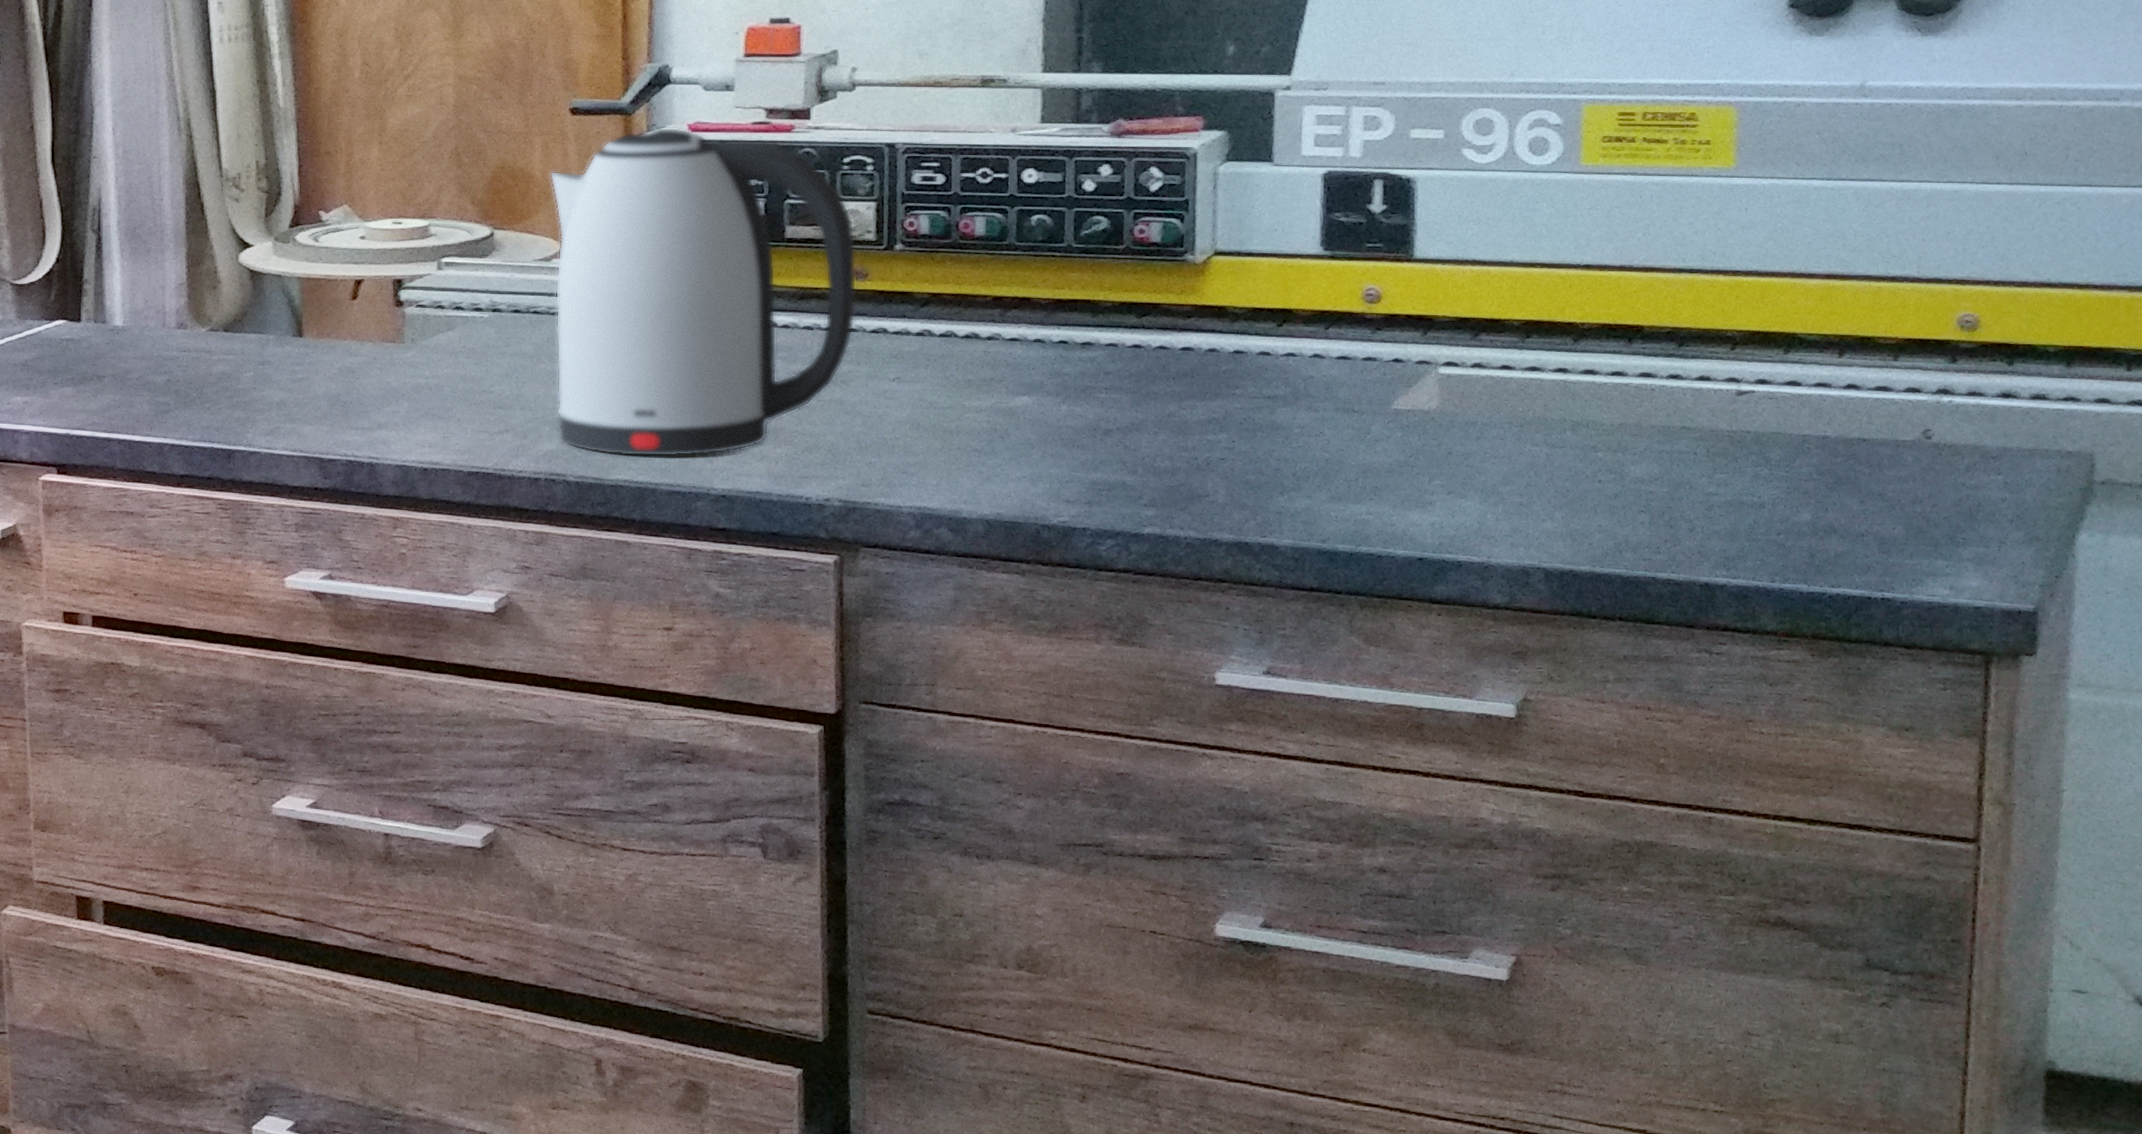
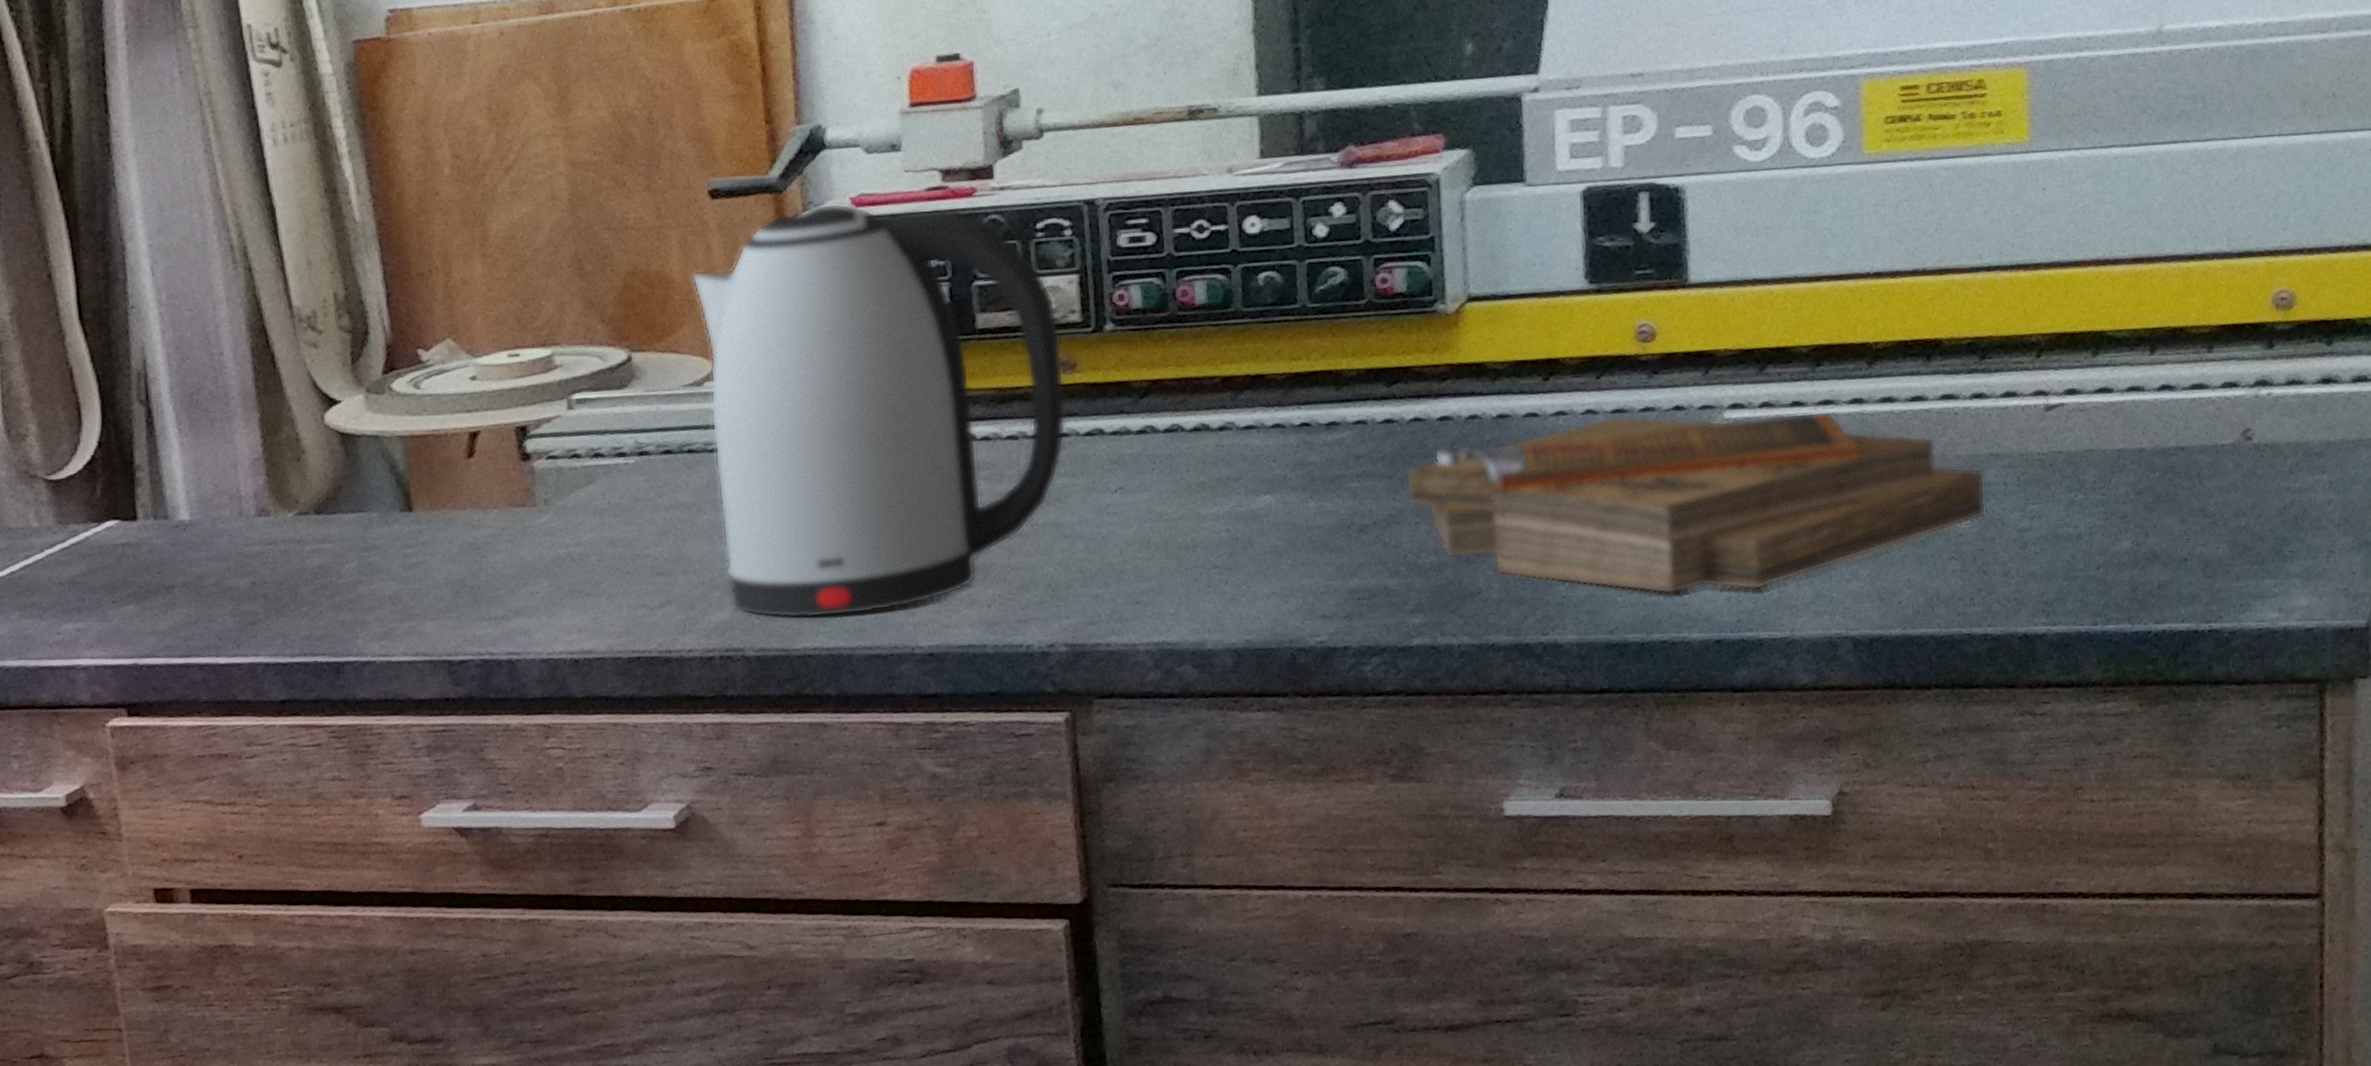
clipboard: none [1148,361,1677,520] -> present [1405,410,1986,595]

